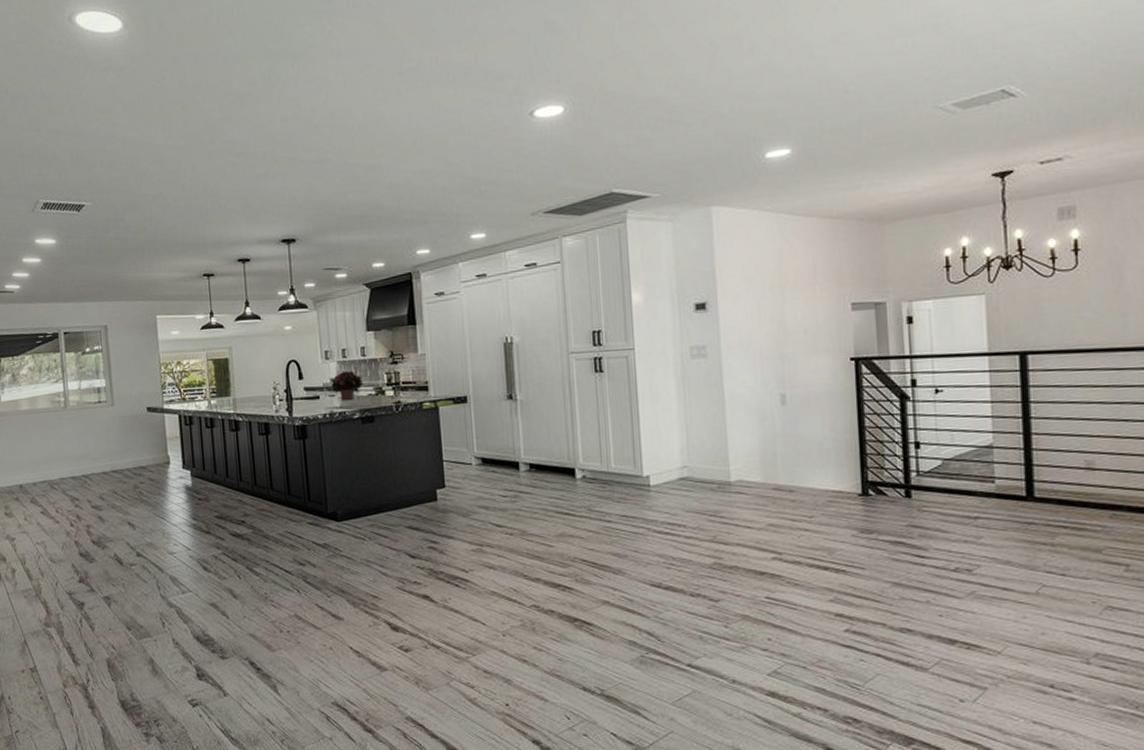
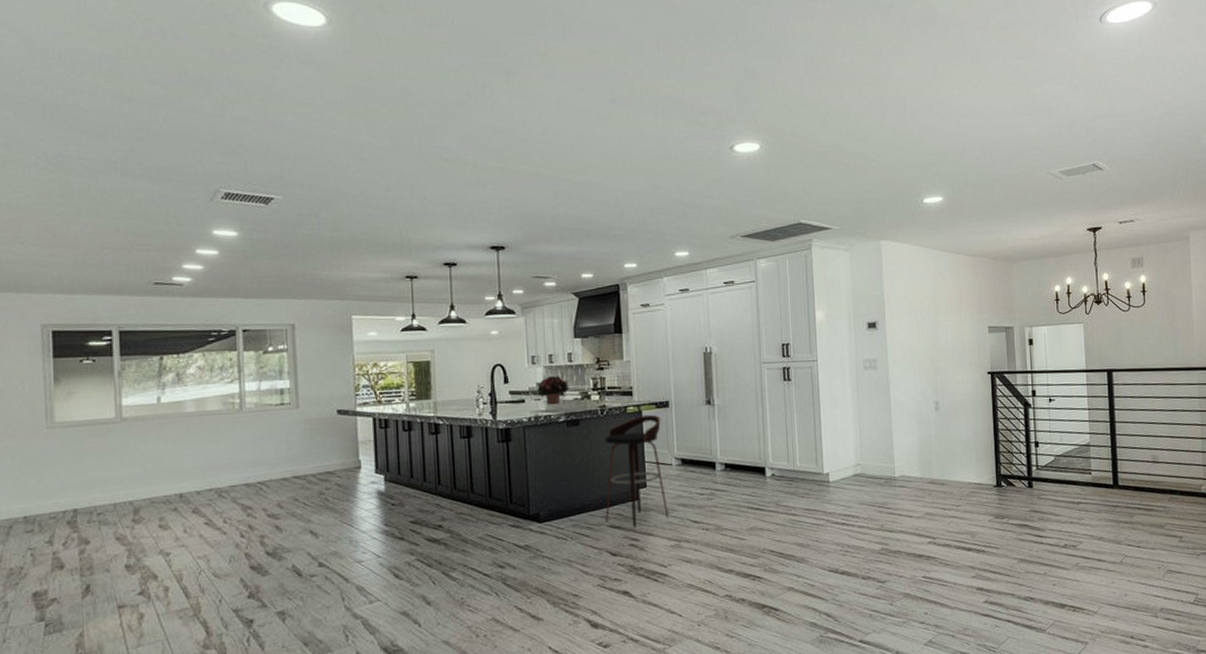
bar stool: none [400,410,469,530] -> present [604,414,668,528]

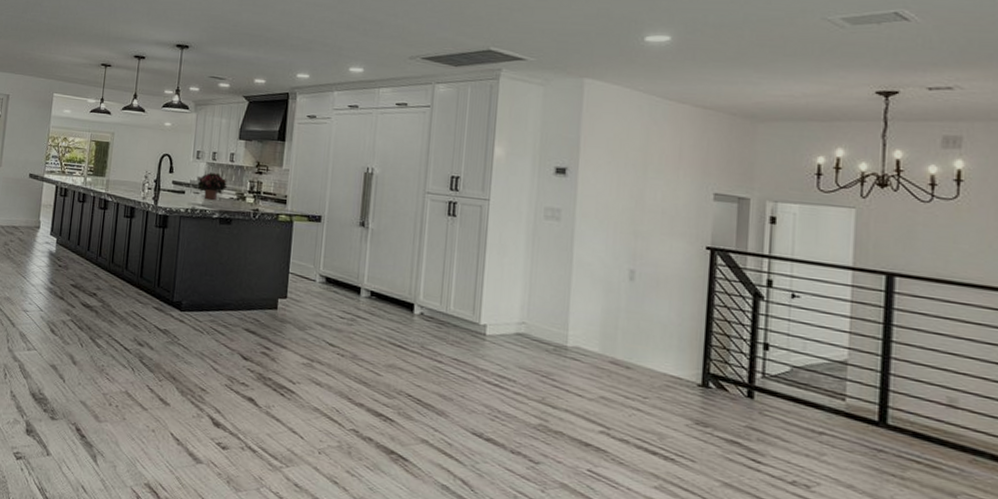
bar stool: present [604,414,668,528] -> none [242,225,311,337]

